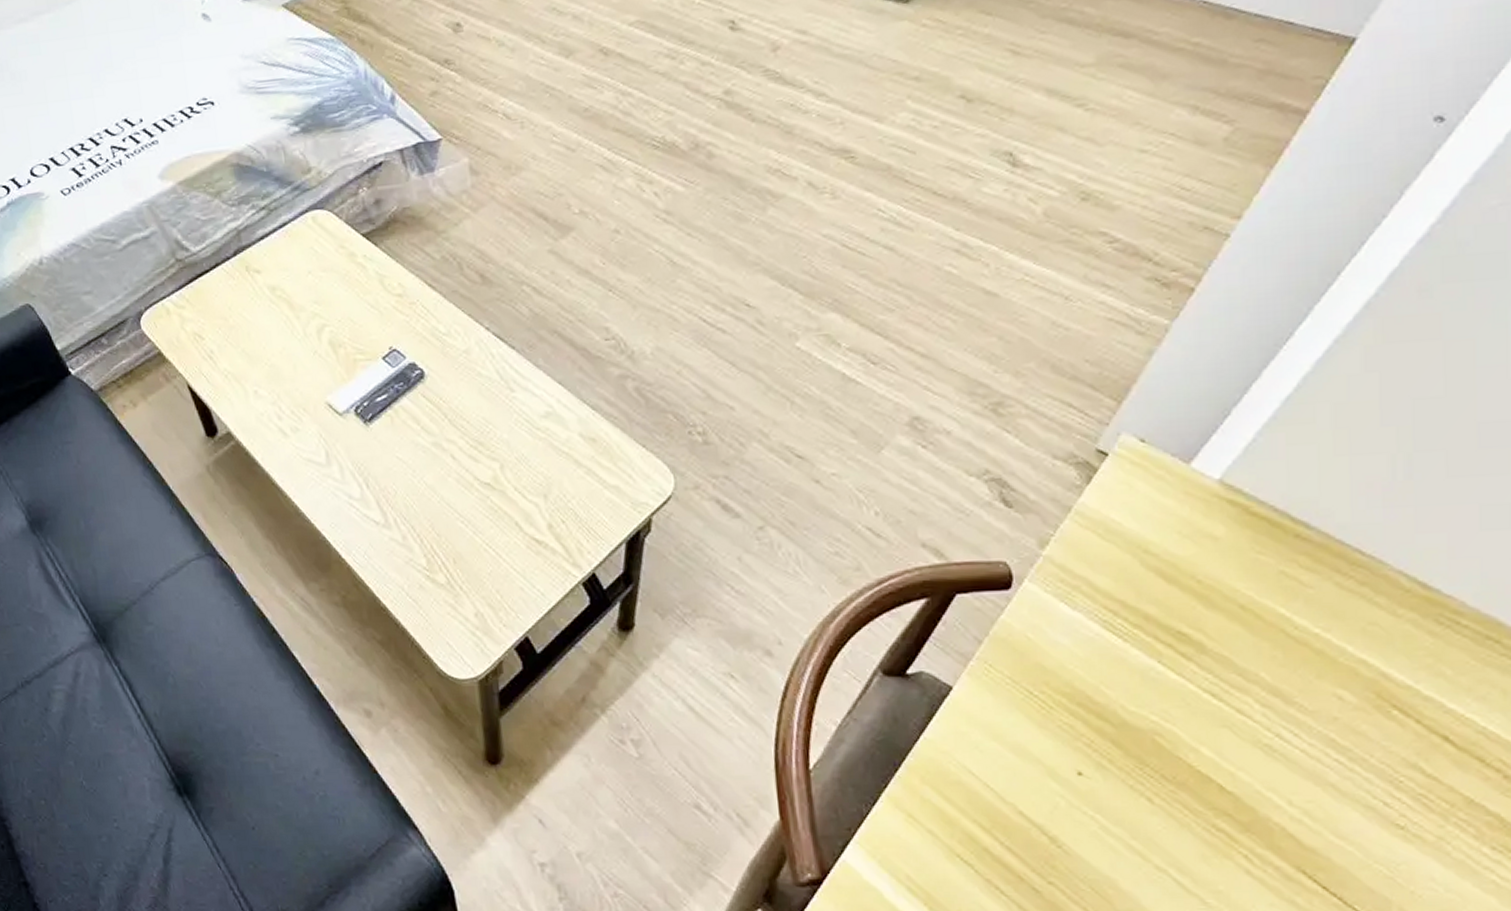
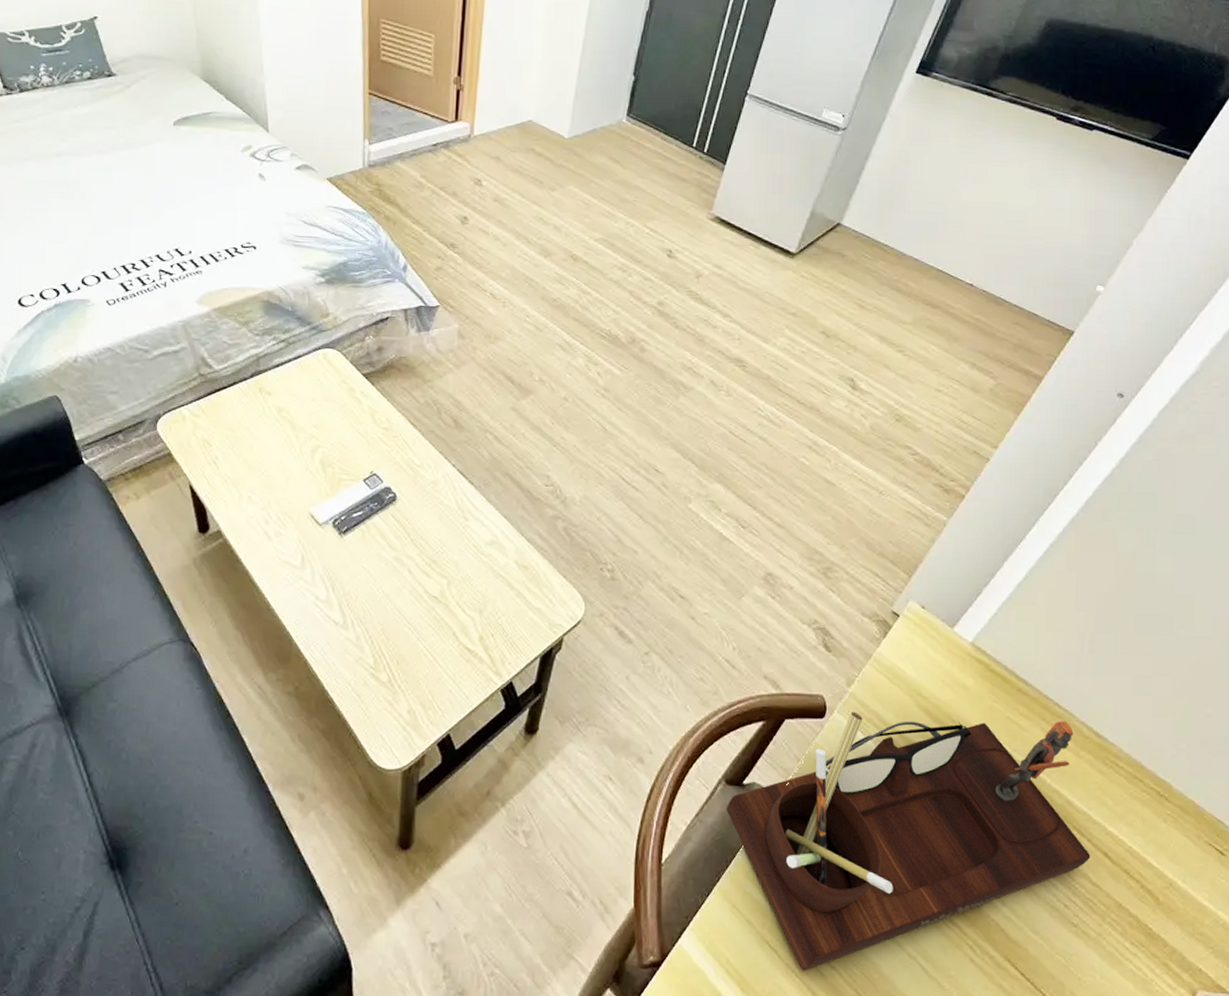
desk organizer: none [888,571,1422,887] -> present [727,711,1091,971]

